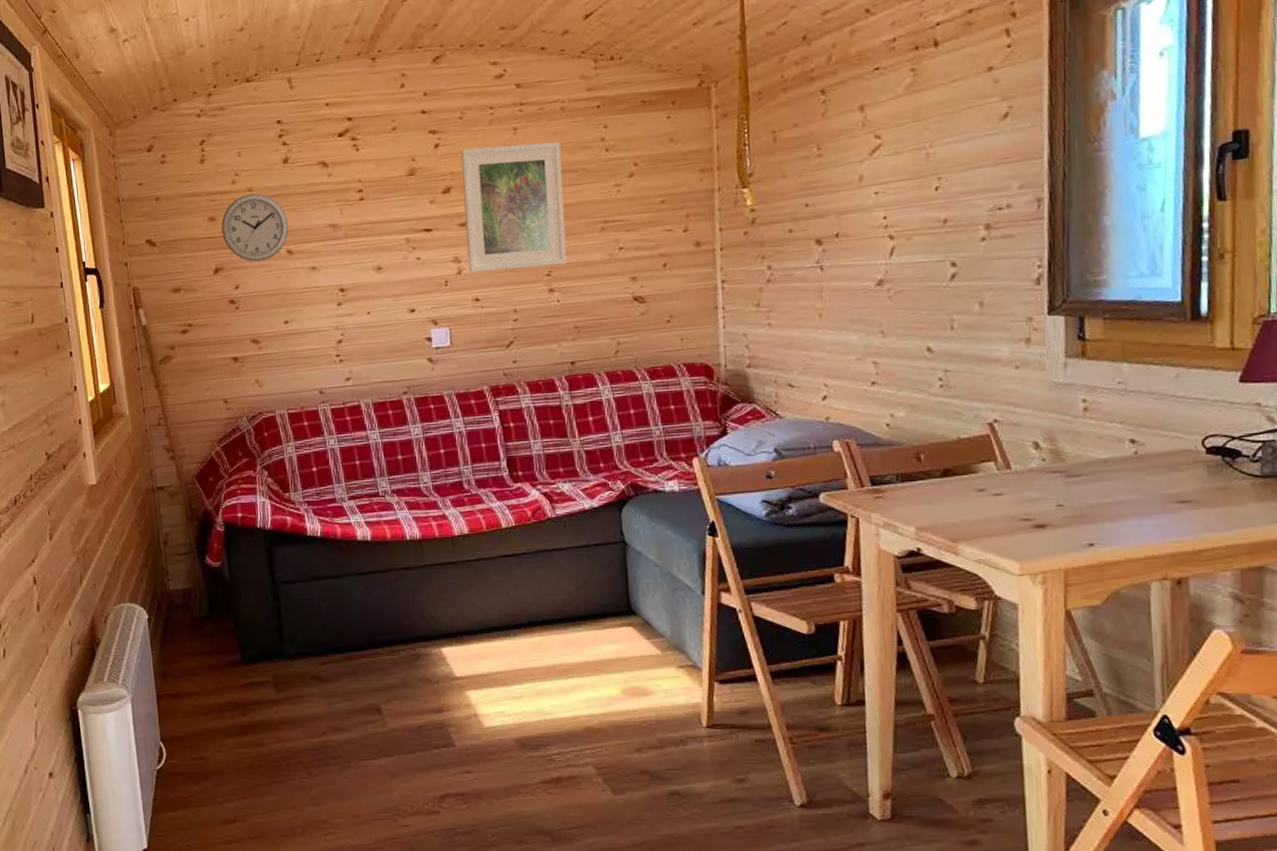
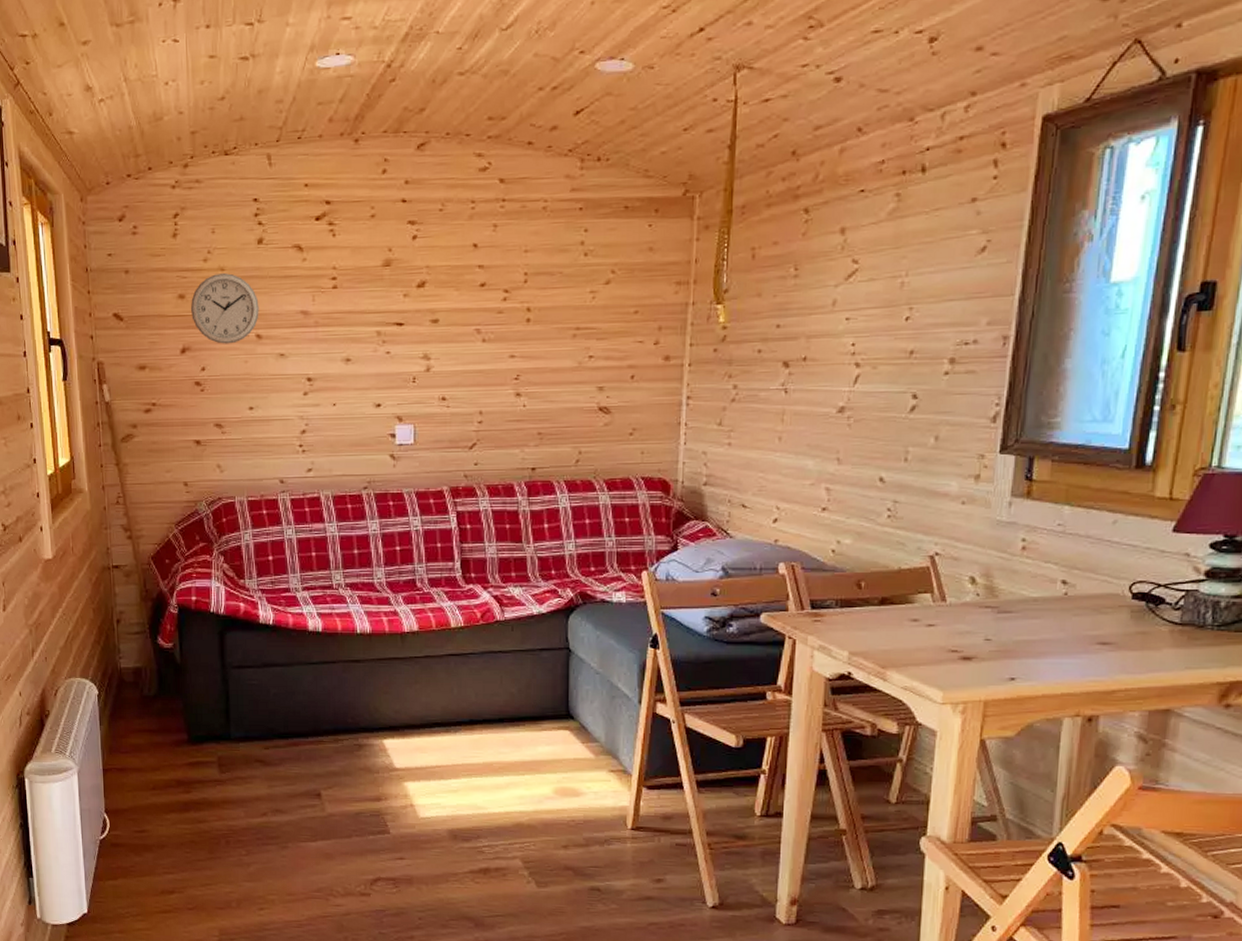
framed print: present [460,141,567,272] -> none [437,241,539,371]

